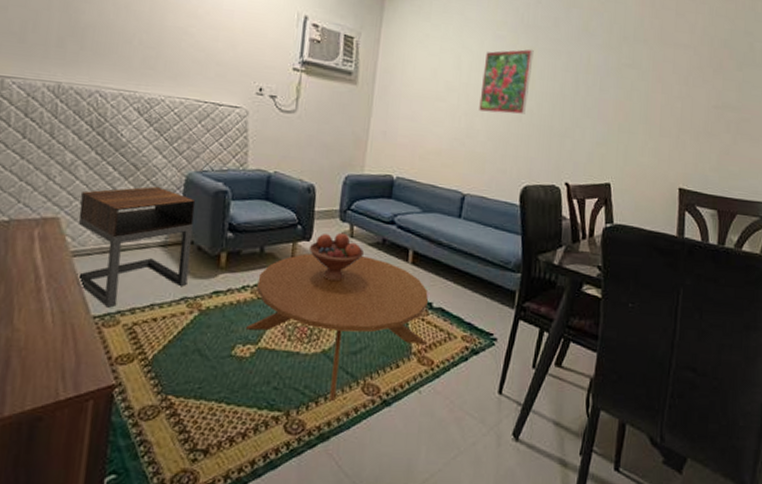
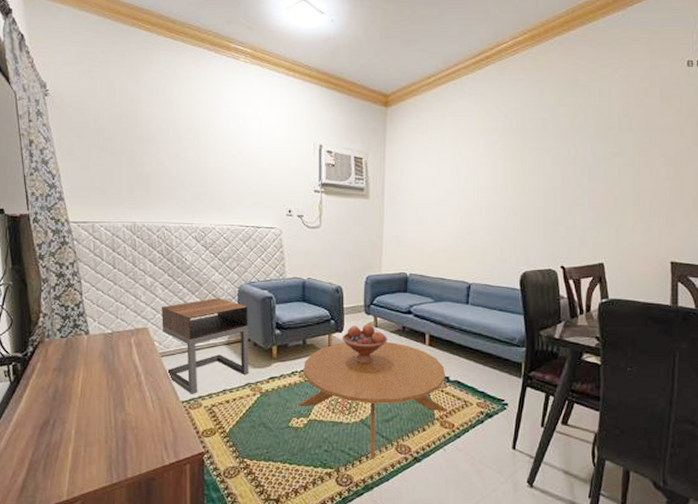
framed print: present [479,49,534,115] -> none [477,149,524,210]

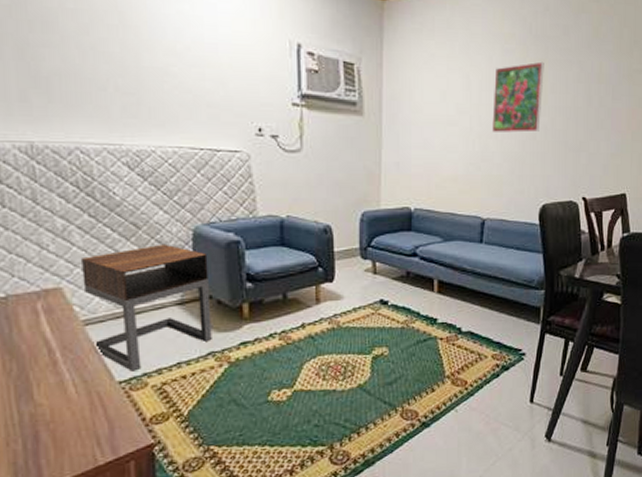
coffee table: present [298,342,448,460] -> none [279,291,460,431]
fruit bowl: present [342,323,387,364] -> none [332,270,388,319]
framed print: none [477,149,524,210] -> present [492,61,544,133]

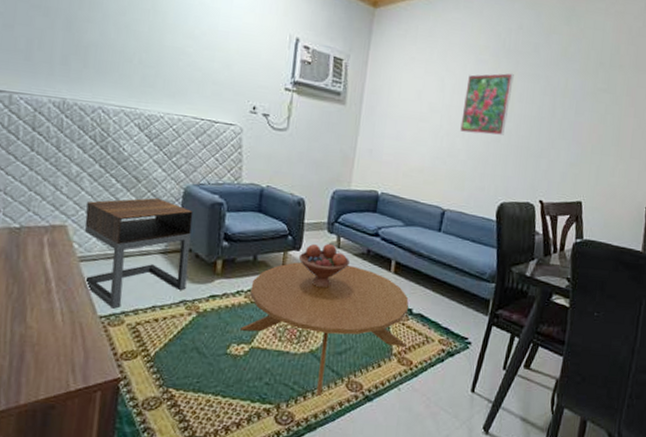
coffee table: none [279,291,460,431] -> present [240,262,409,397]
fruit bowl: none [332,270,388,319] -> present [298,243,350,288]

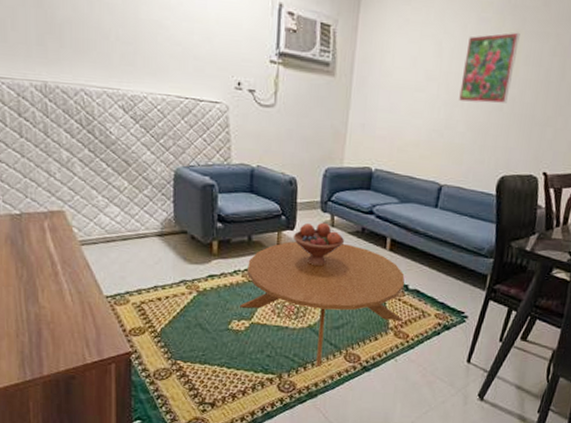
nightstand: present [84,197,194,309] -> none [81,181,186,289]

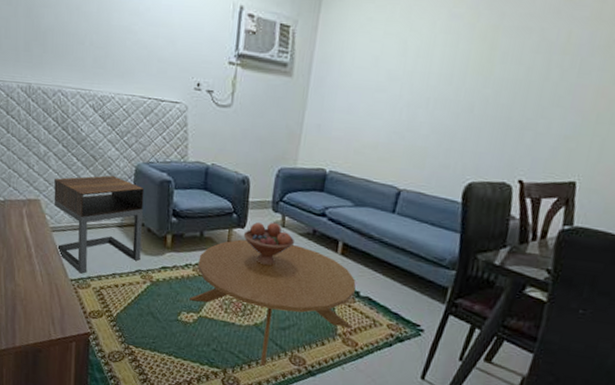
nightstand: none [81,181,186,289] -> present [54,175,145,274]
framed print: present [459,32,520,104] -> none [424,27,497,105]

